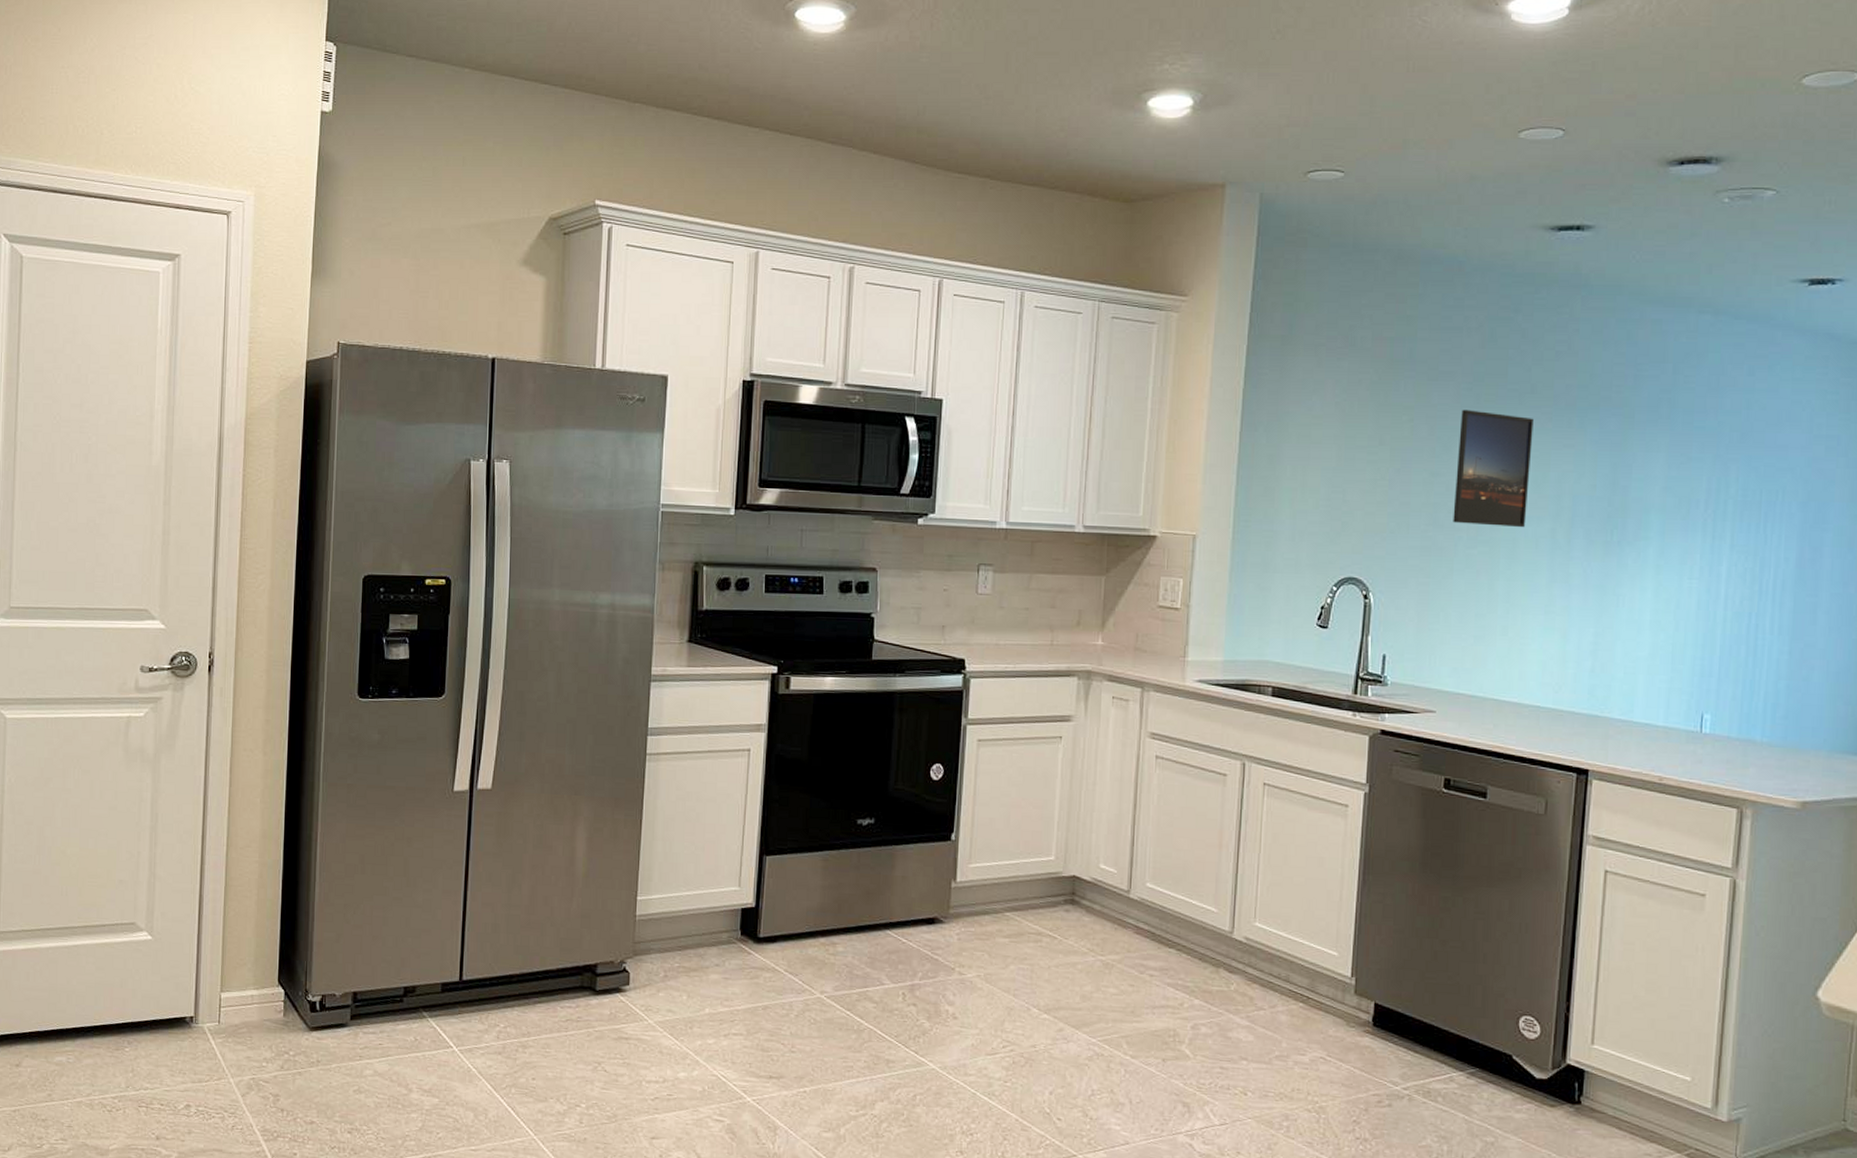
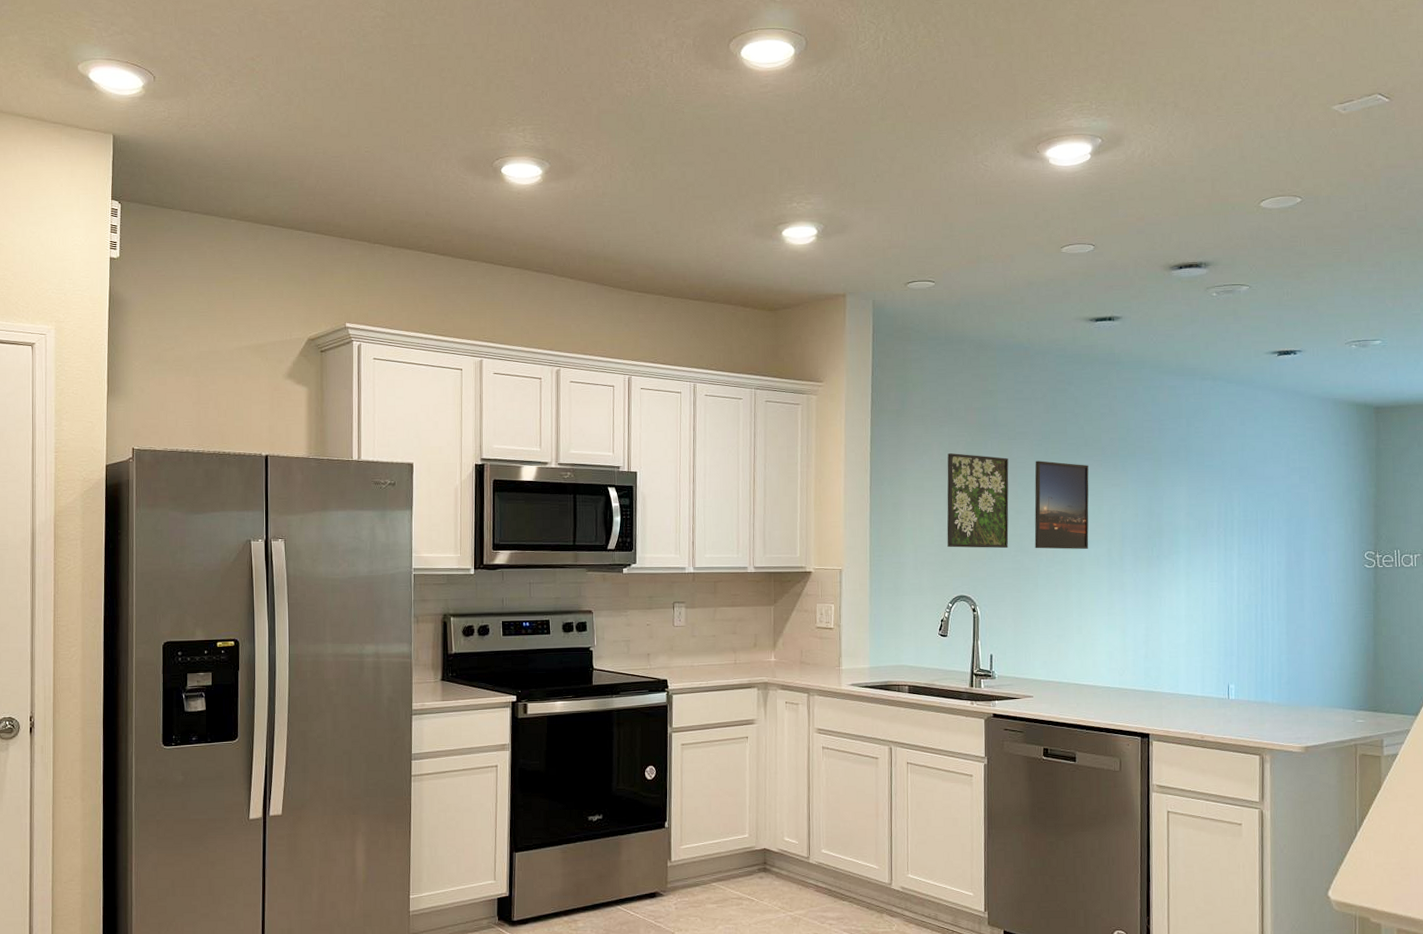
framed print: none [1336,395,1426,521] -> present [947,453,1009,549]

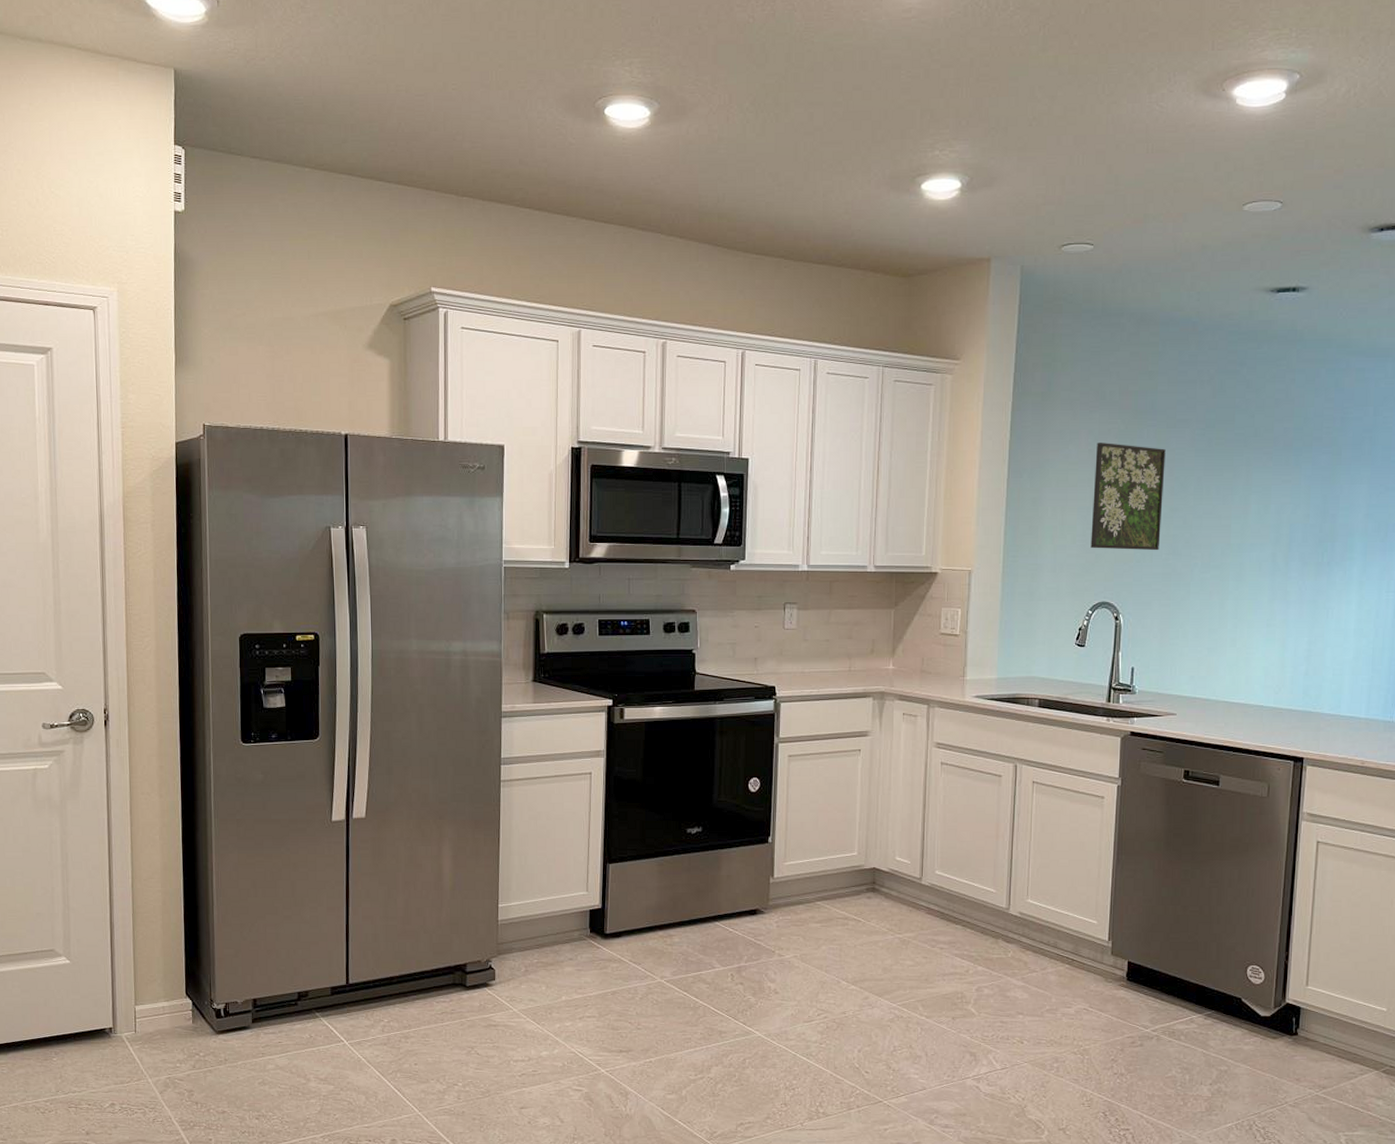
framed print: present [1034,461,1089,550] -> none [1189,452,1257,554]

